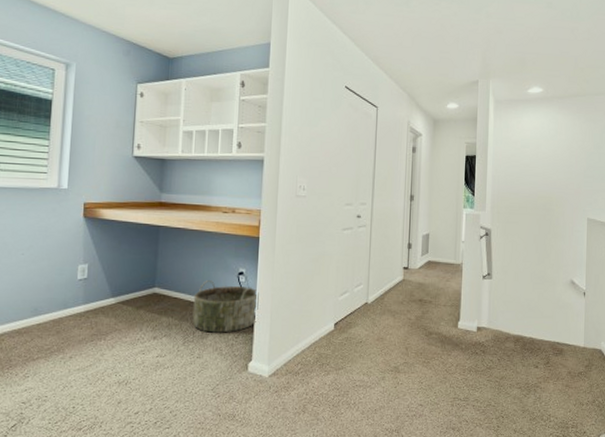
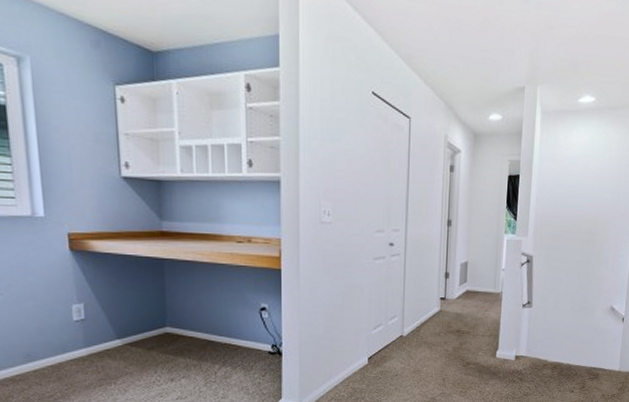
basket: present [192,280,259,333] -> none [212,318,285,372]

